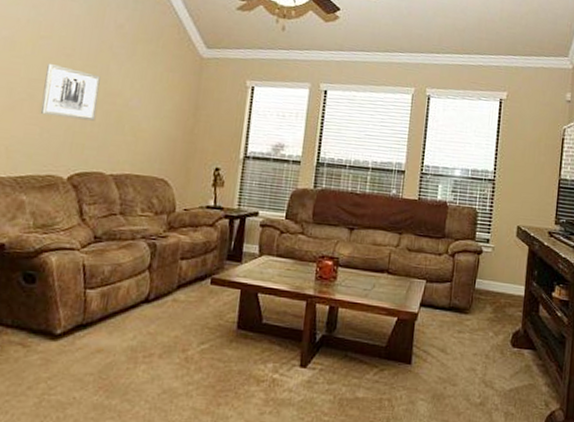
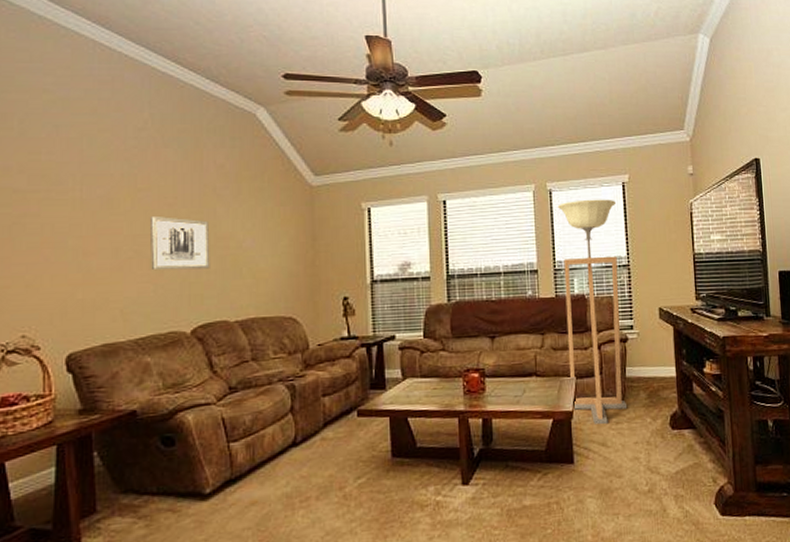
floor lamp: none [417,109,492,332] -> present [557,199,627,425]

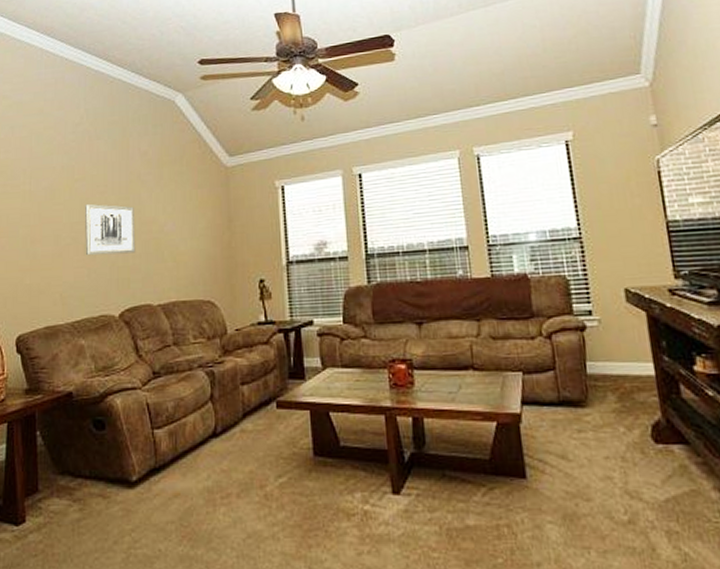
floor lamp: present [557,199,627,425] -> none [487,161,591,433]

